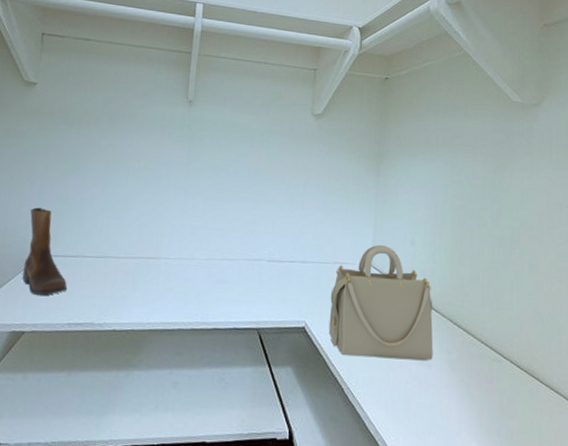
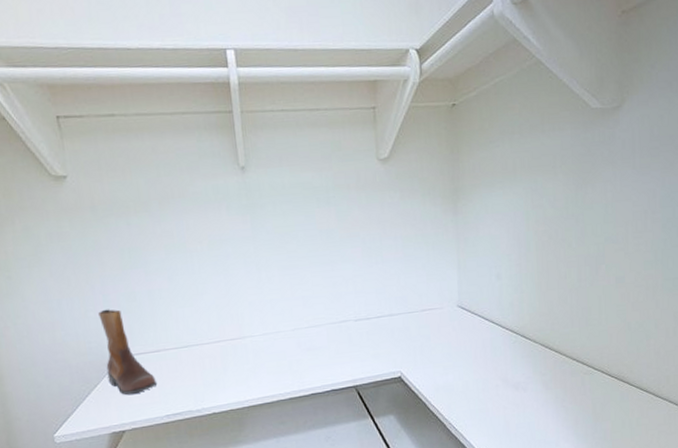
handbag: present [328,244,433,361] -> none [422,284,528,395]

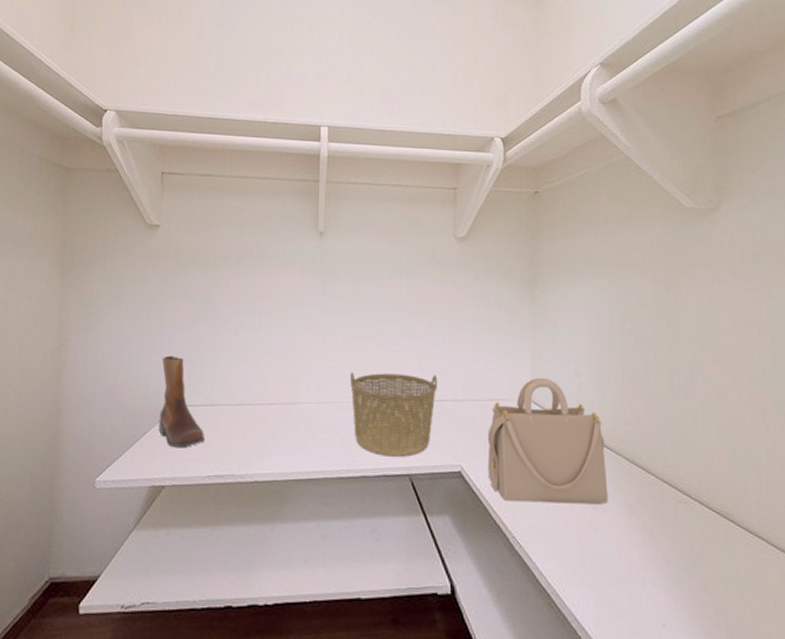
basket: none [290,294,374,374] -> present [350,372,438,458]
handbag: none [422,284,528,395] -> present [487,377,609,505]

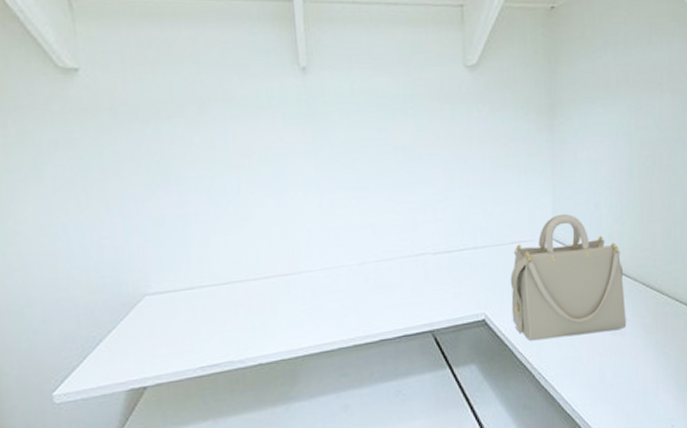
boot: present [158,355,205,448] -> none [116,236,190,344]
basket: present [350,372,438,458] -> none [357,223,456,317]

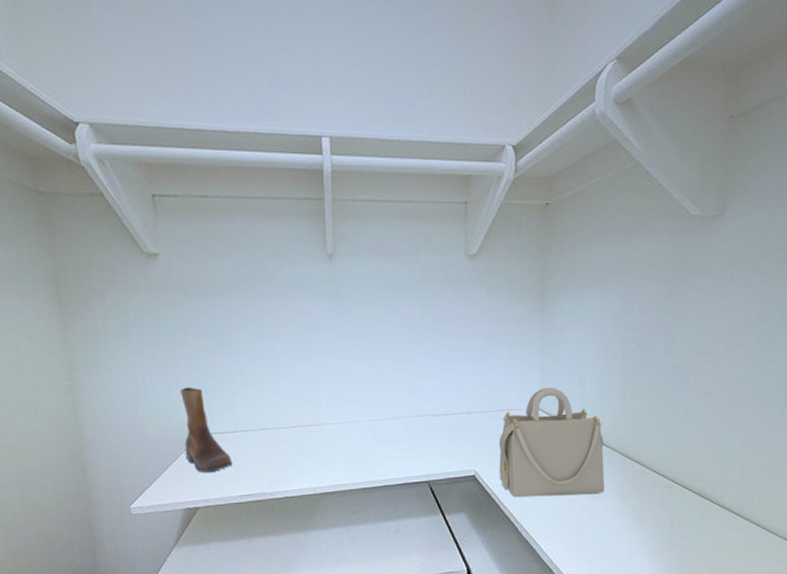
boot: none [116,236,190,344] -> present [180,387,233,473]

